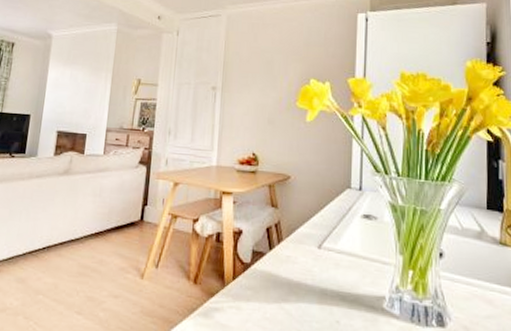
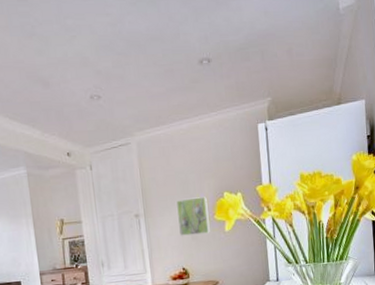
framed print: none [256,79,291,120] -> present [176,196,210,236]

